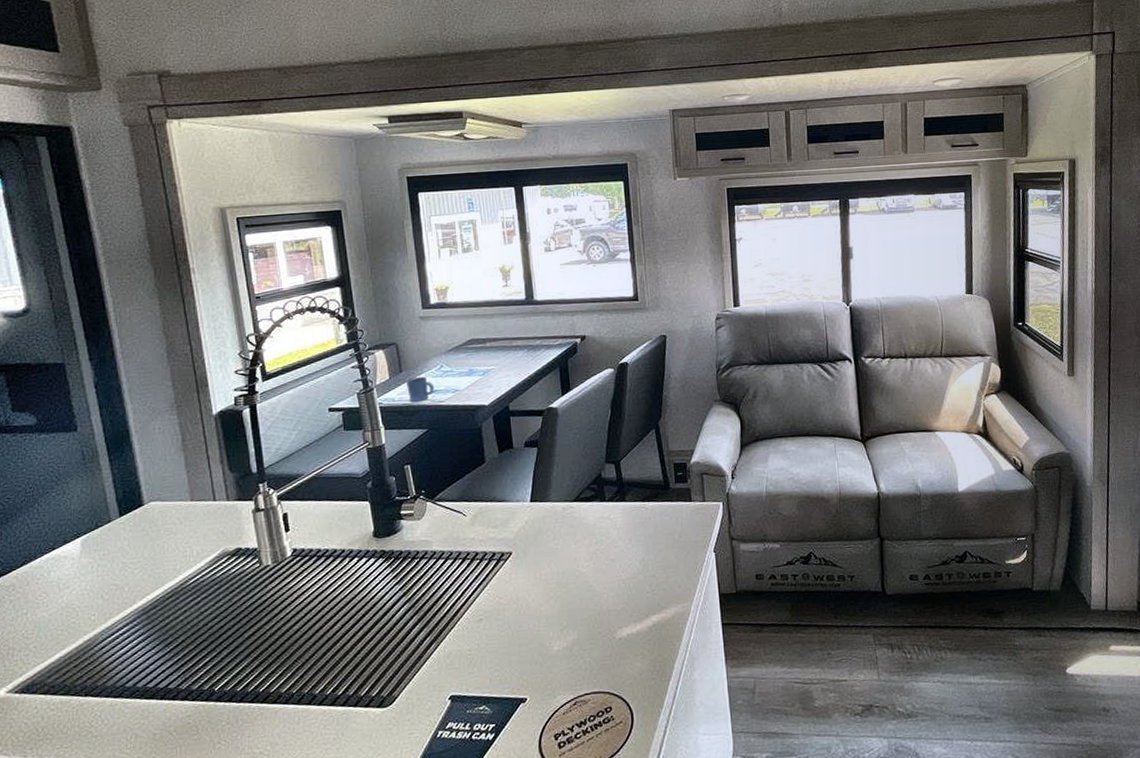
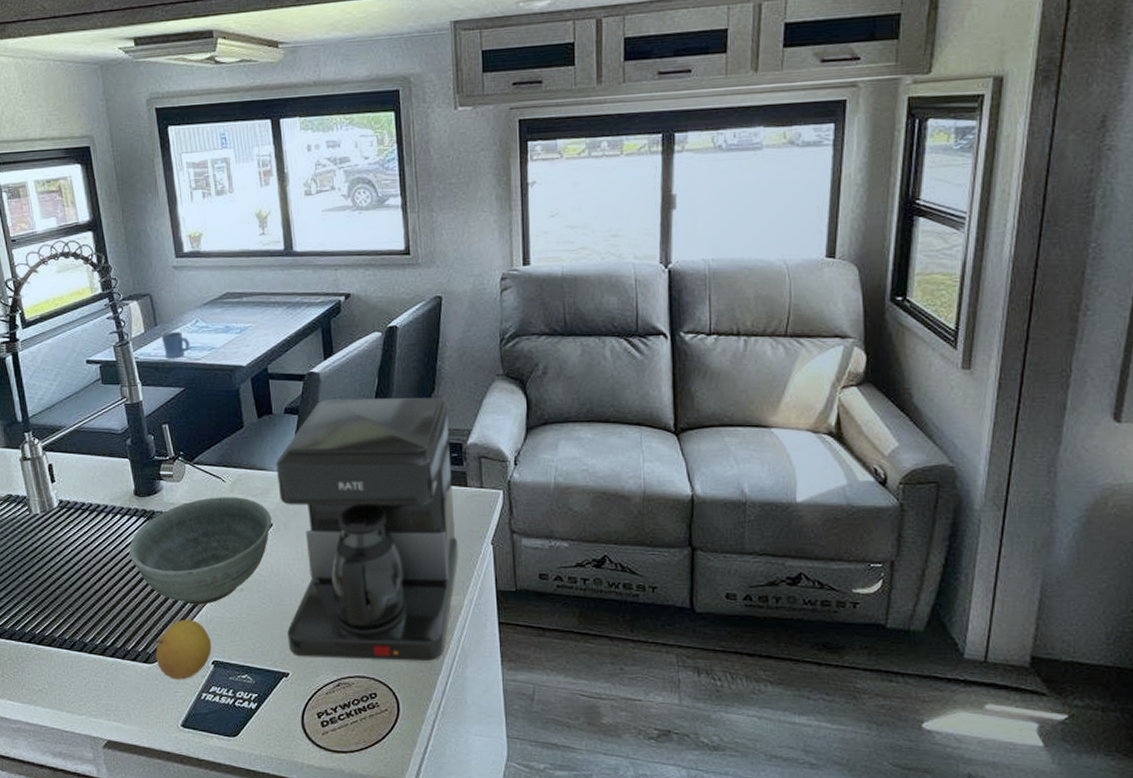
bowl: none [365,529,512,641] -> present [129,497,272,605]
fruit: none [389,656,449,721] -> present [154,619,212,680]
coffee maker: none [515,423,685,681] -> present [275,397,458,661]

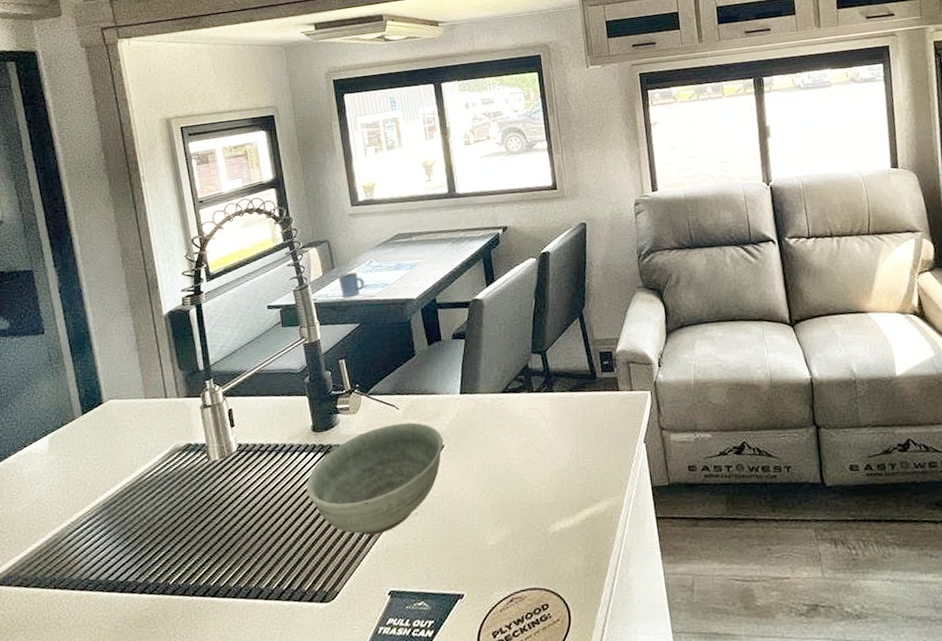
fruit: present [154,619,212,680] -> none [330,550,388,617]
coffee maker: present [275,397,458,661] -> none [445,312,616,576]

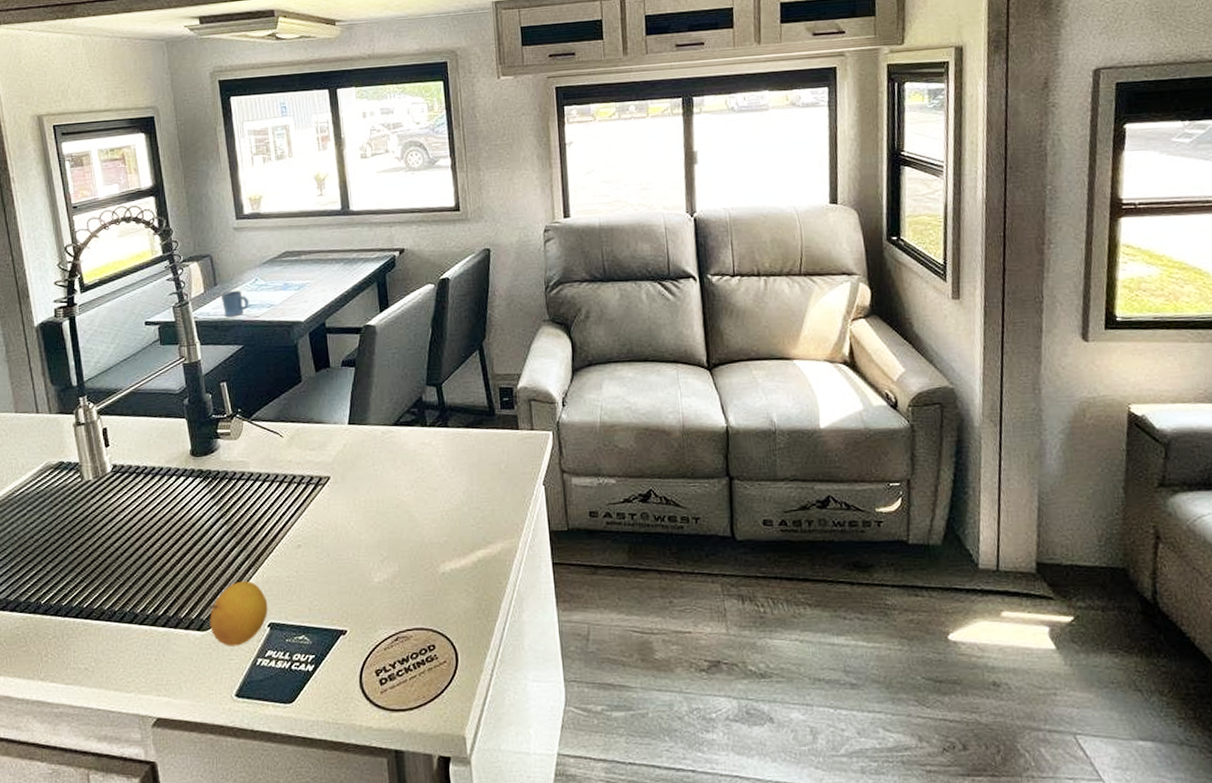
bowl: present [306,422,444,536] -> none [184,451,330,565]
fruit: none [330,550,388,617] -> present [208,580,268,646]

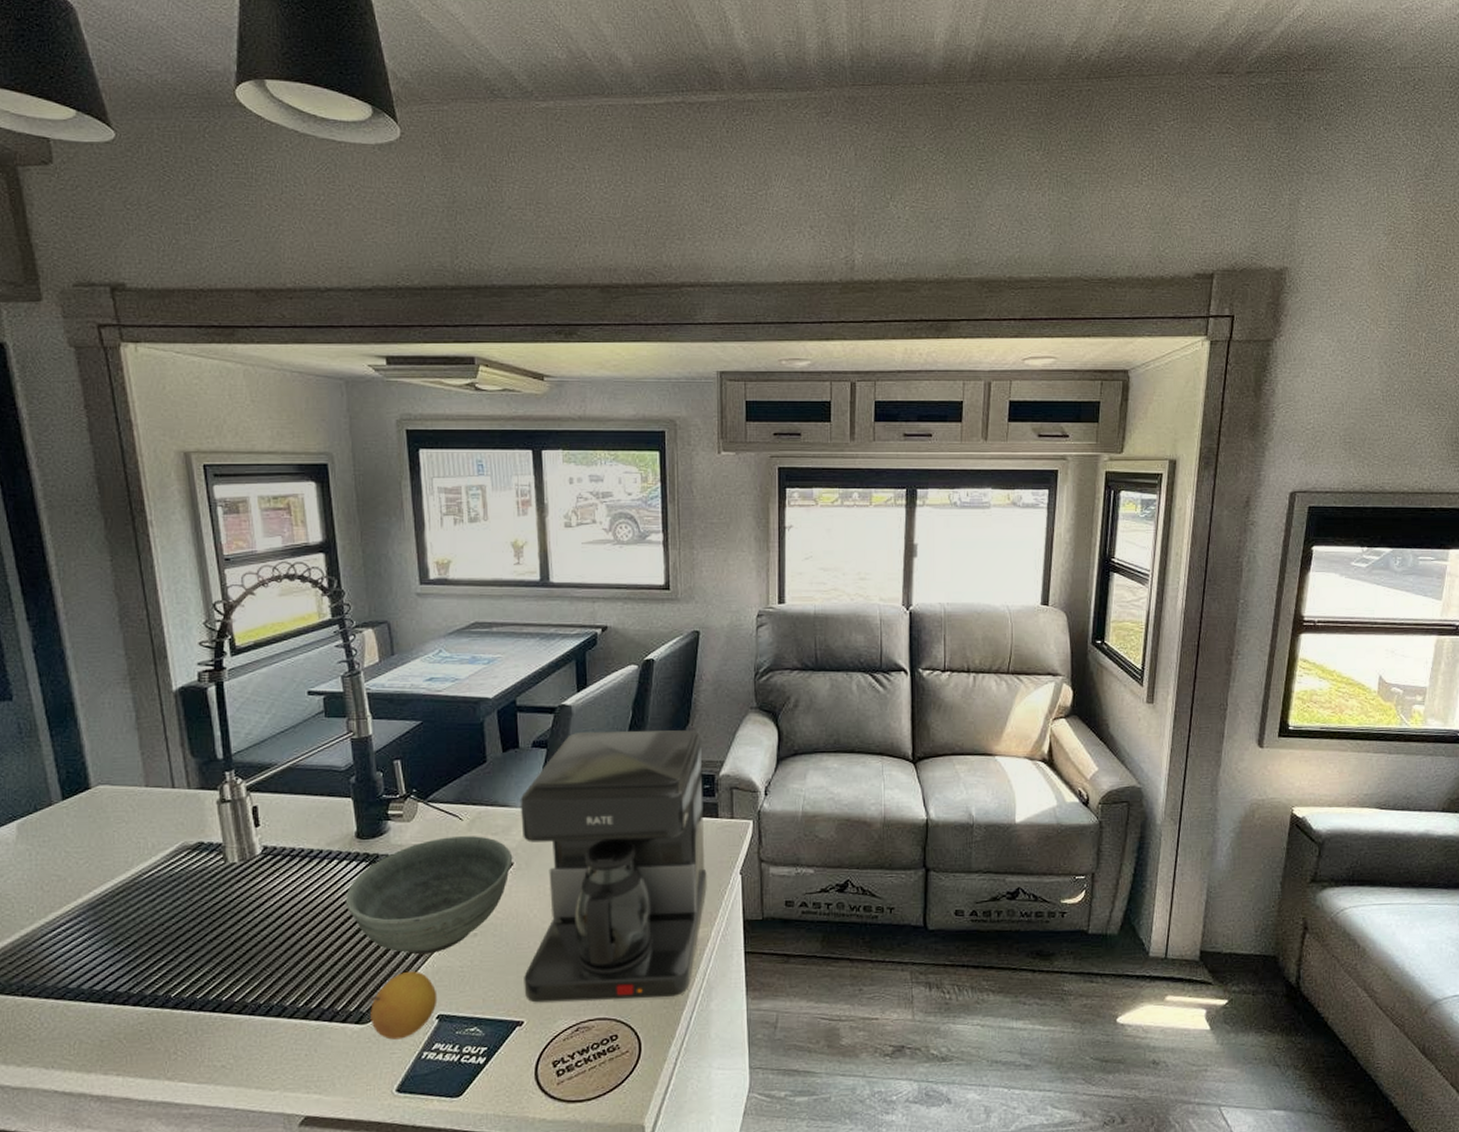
bowl: none [184,451,330,565] -> present [345,836,513,955]
mug: present [220,290,250,318] -> none [398,661,431,691]
coffee maker: none [333,344,512,612] -> present [520,730,707,1003]

